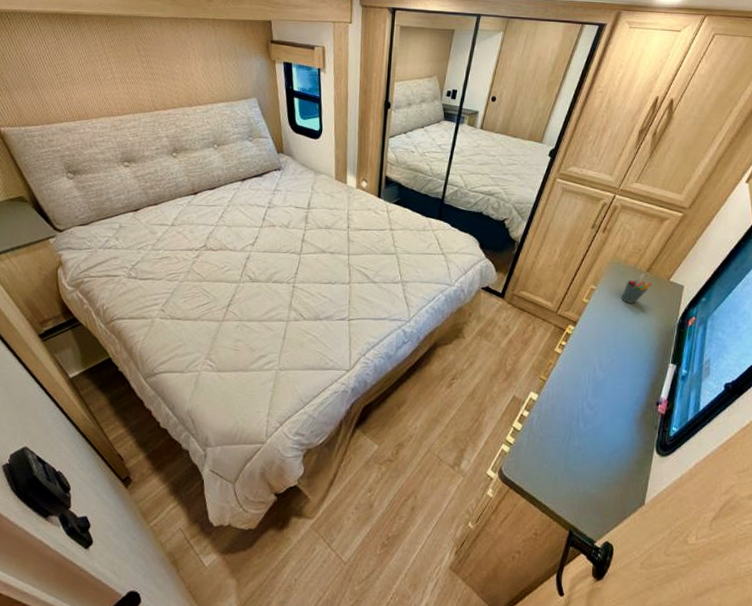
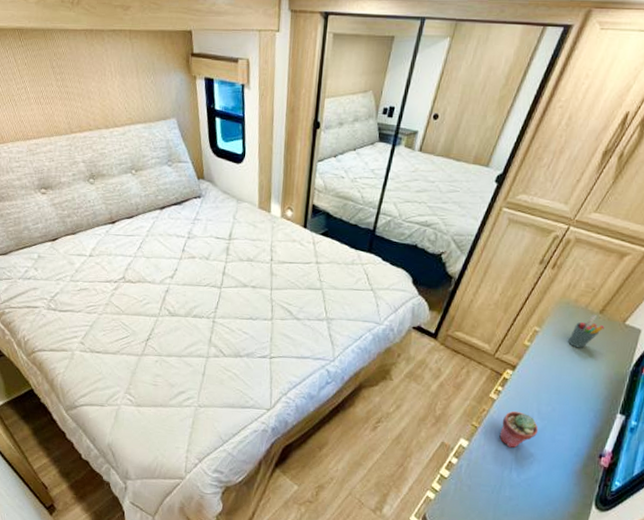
potted succulent: none [566,363,601,400] -> present [499,410,539,449]

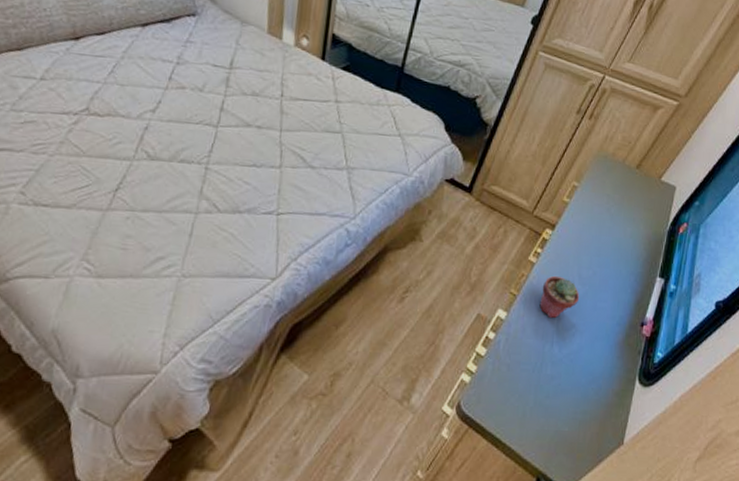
pen holder: present [568,315,604,348] -> none [607,170,641,206]

